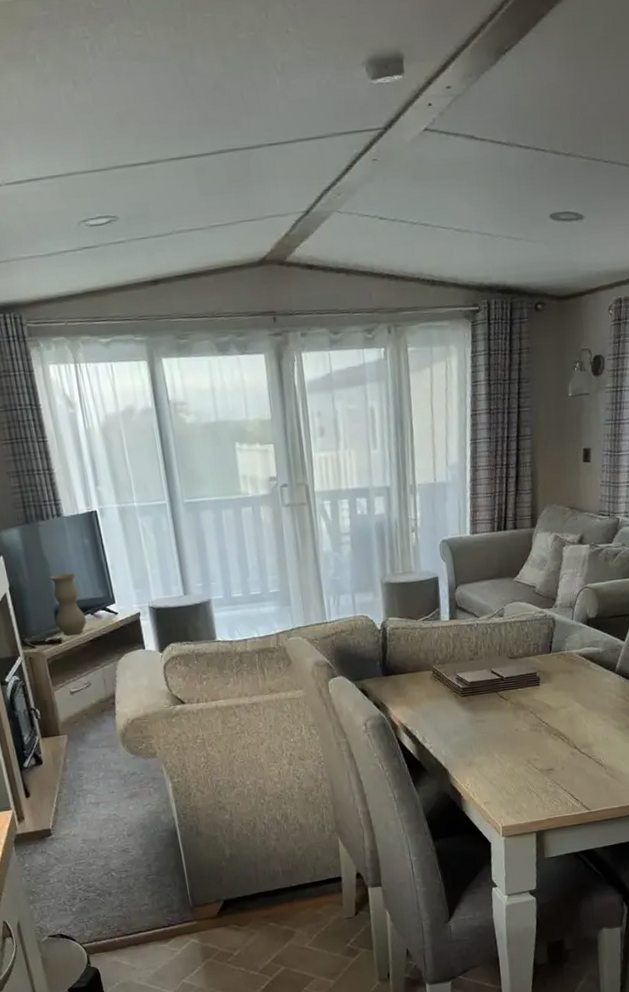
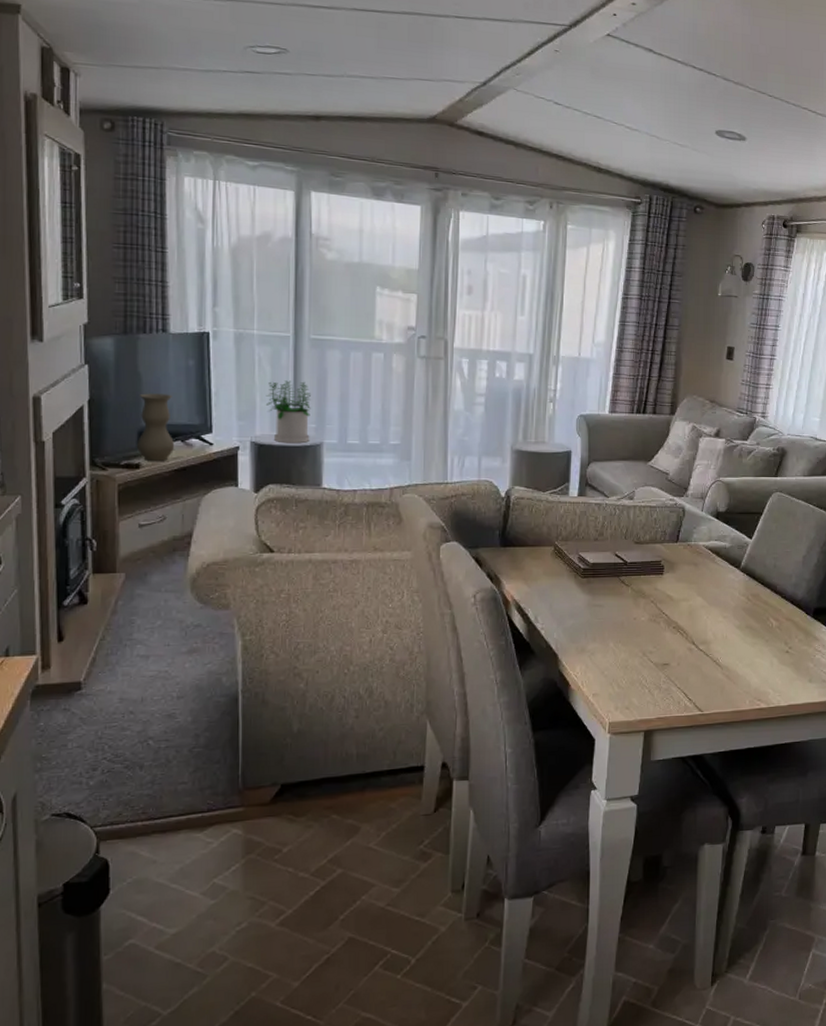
potted plant: none [154,544,199,605] -> present [265,380,311,444]

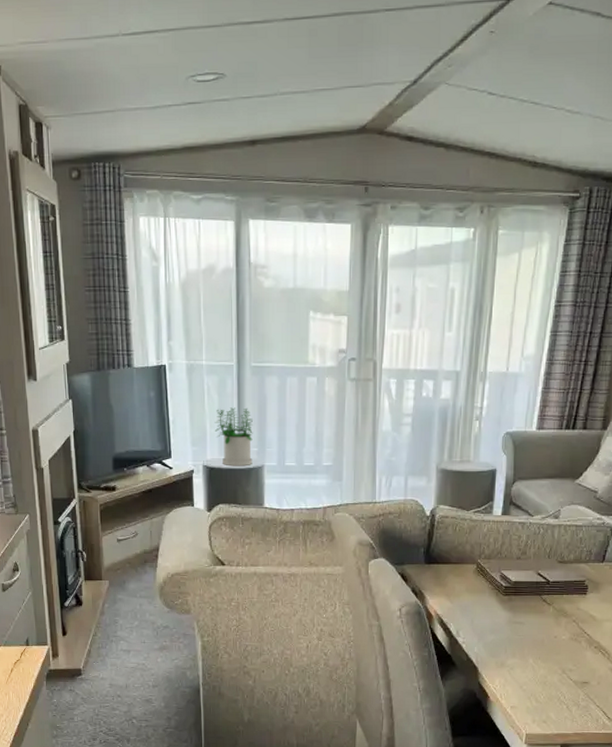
vase: present [136,393,175,461] -> none [112,423,142,484]

